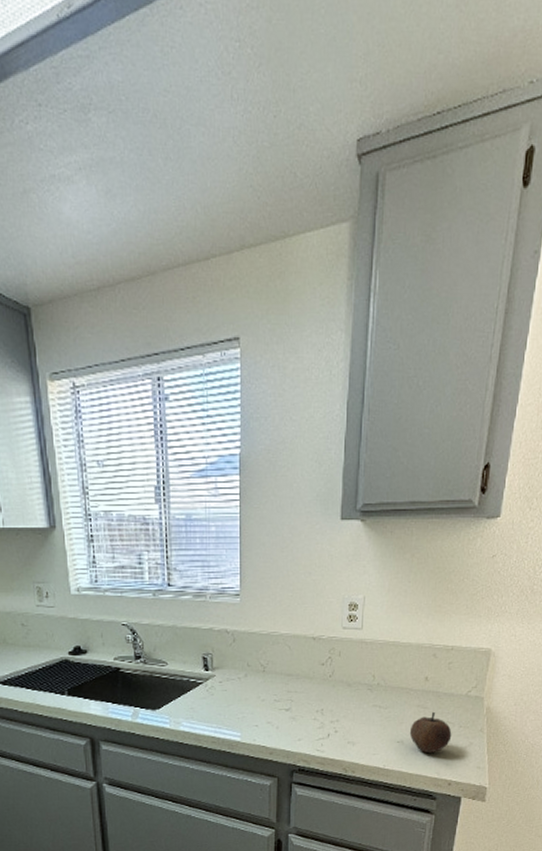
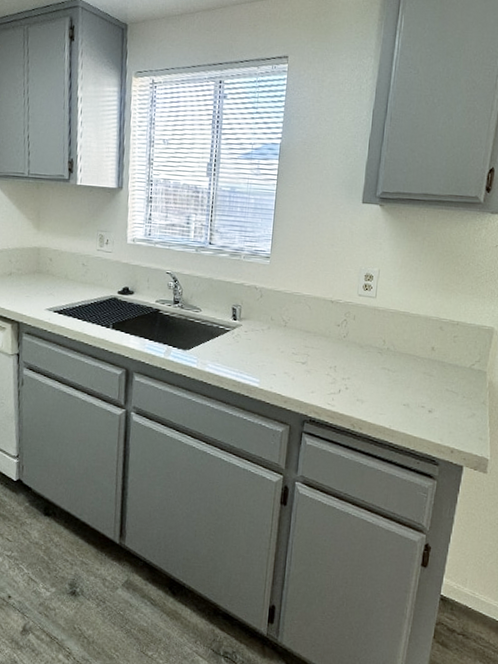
fruit: present [409,711,452,754] -> none [415,379,456,420]

